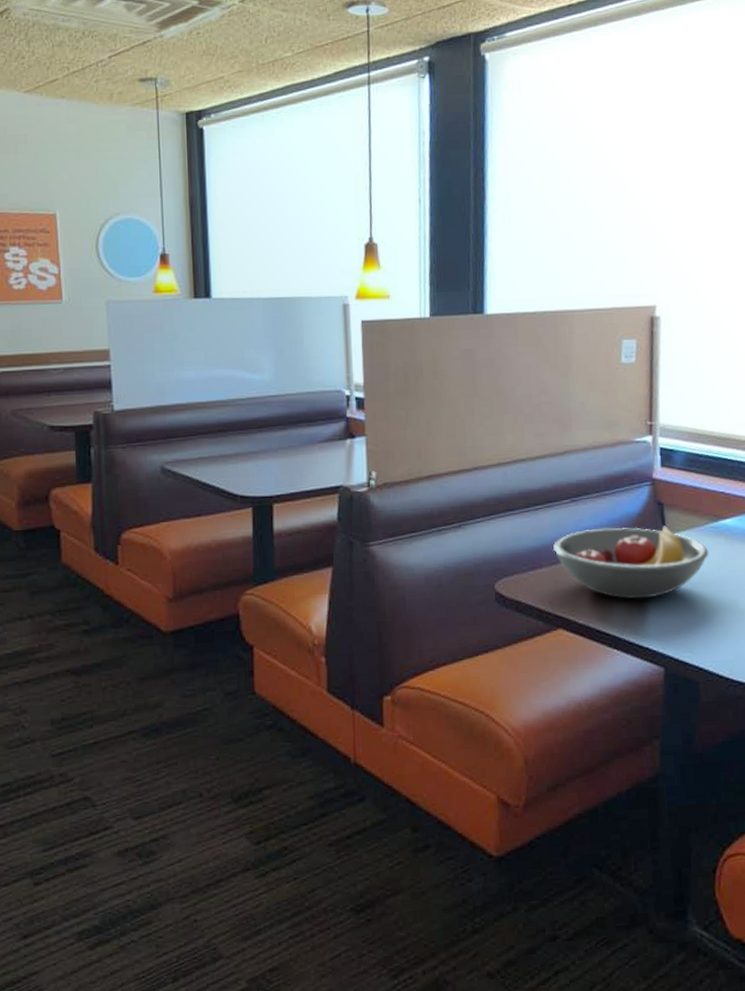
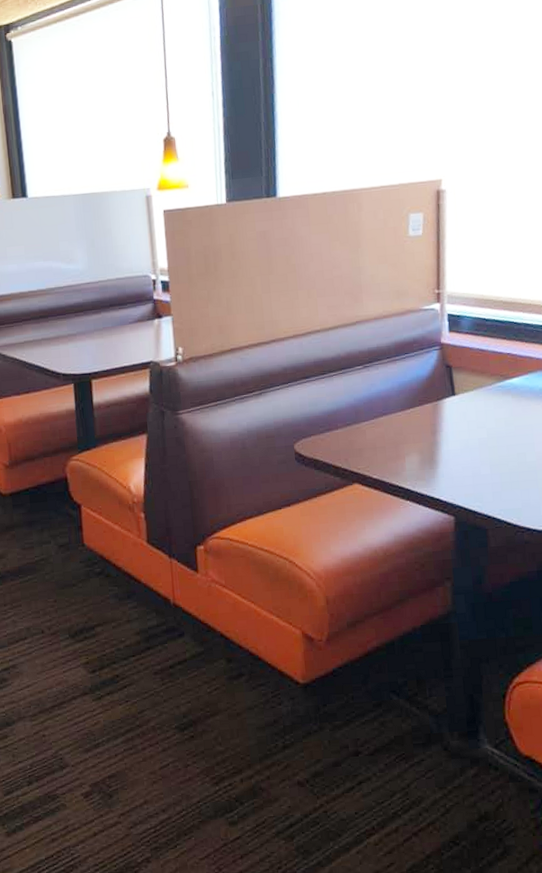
fruit bowl: present [552,525,709,599] -> none [347,386,496,455]

